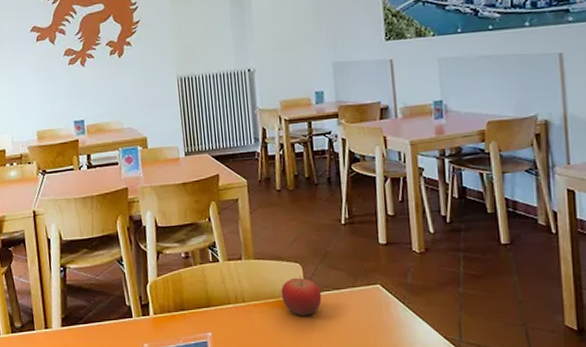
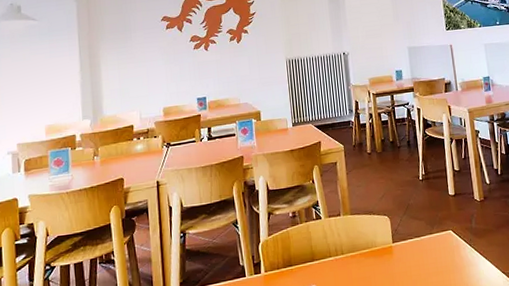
fruit: present [281,276,322,317] -> none [373,227,407,264]

